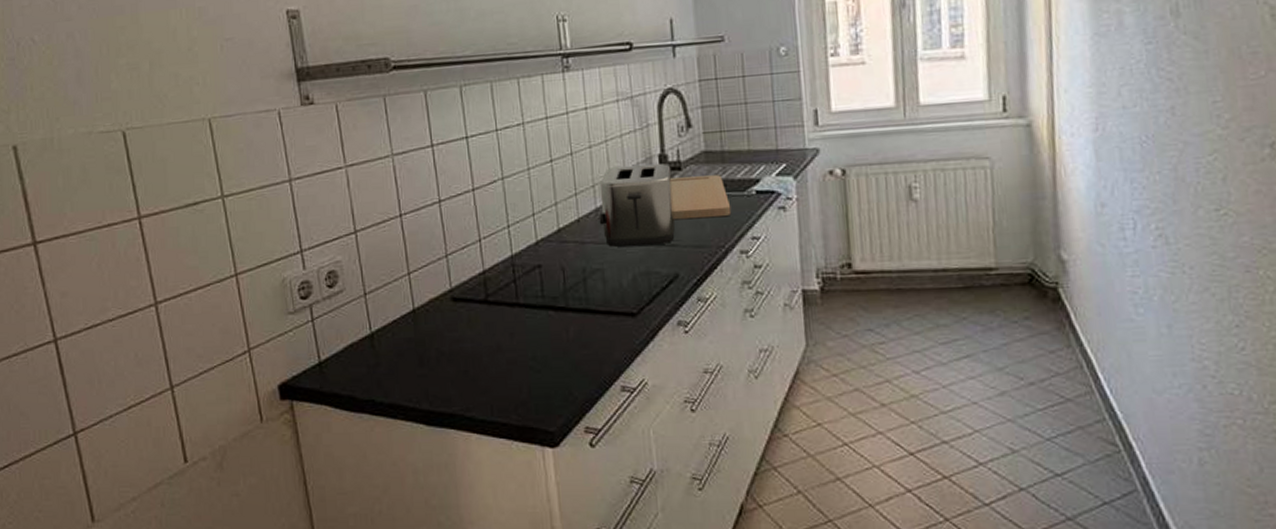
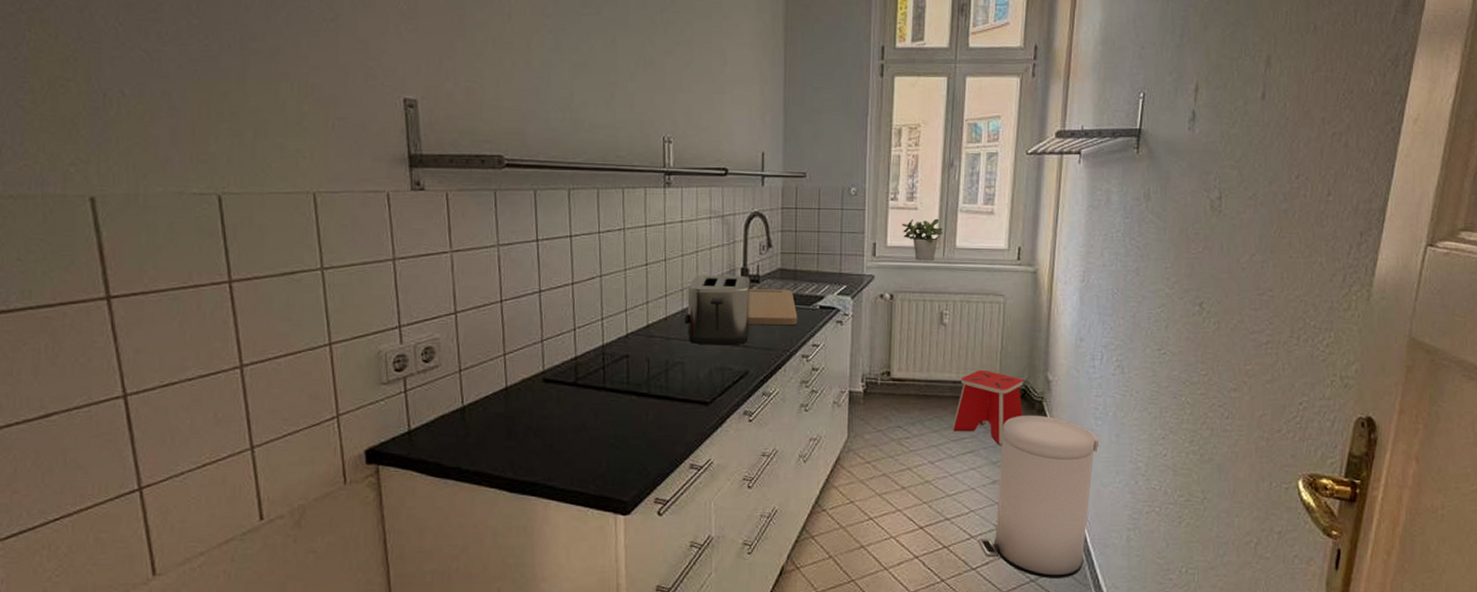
potted plant: none [847,72,902,126] -> present [902,218,943,262]
step stool: none [938,252,1032,346] -> present [952,369,1023,445]
pedal bin: none [989,305,1146,516] -> present [978,415,1101,578]

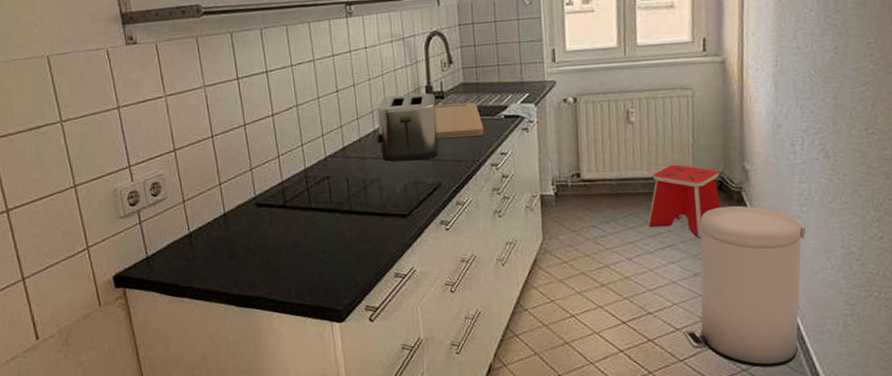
potted plant: present [902,218,943,262] -> none [579,18,623,63]

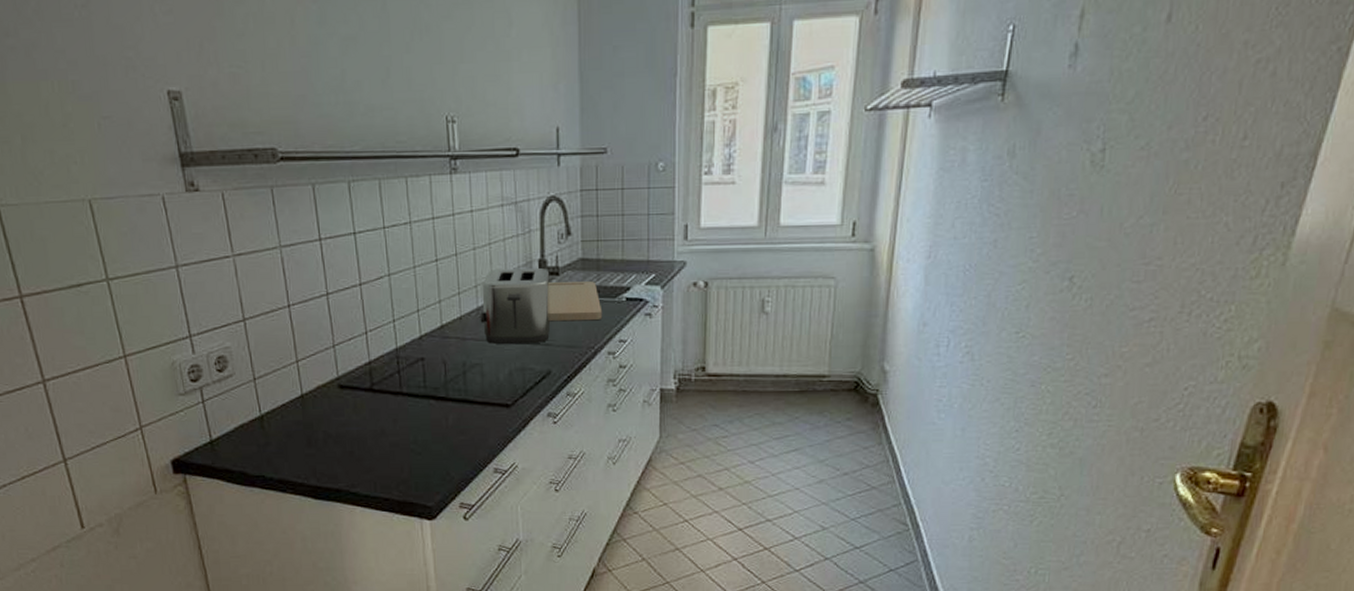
step stool: present [647,164,721,238] -> none [774,361,856,442]
pedal bin: present [684,205,808,367] -> none [802,409,944,580]

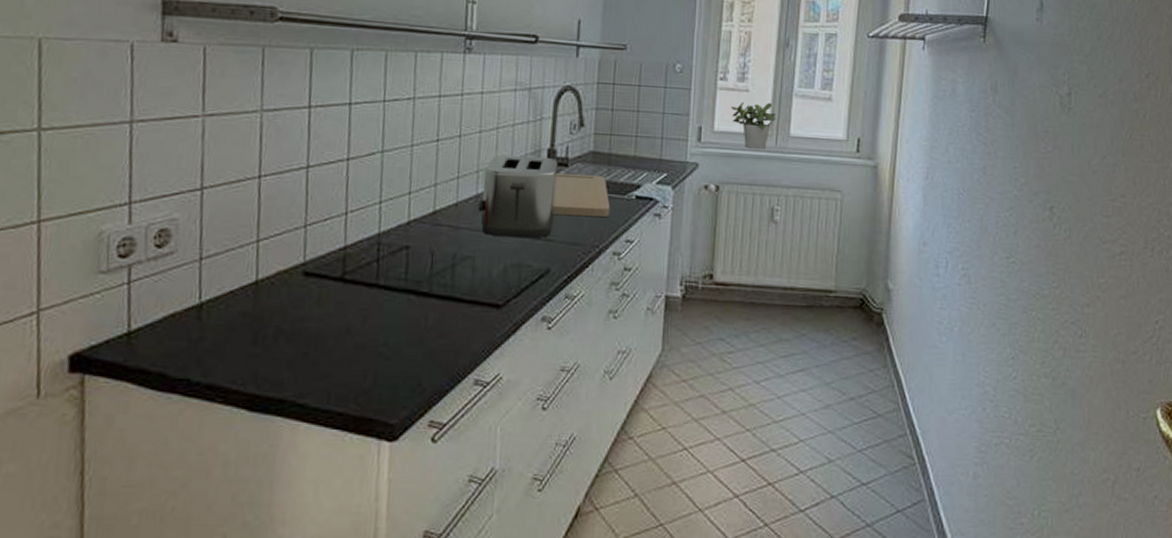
potted plant: none [717,193,765,243] -> present [731,102,777,150]

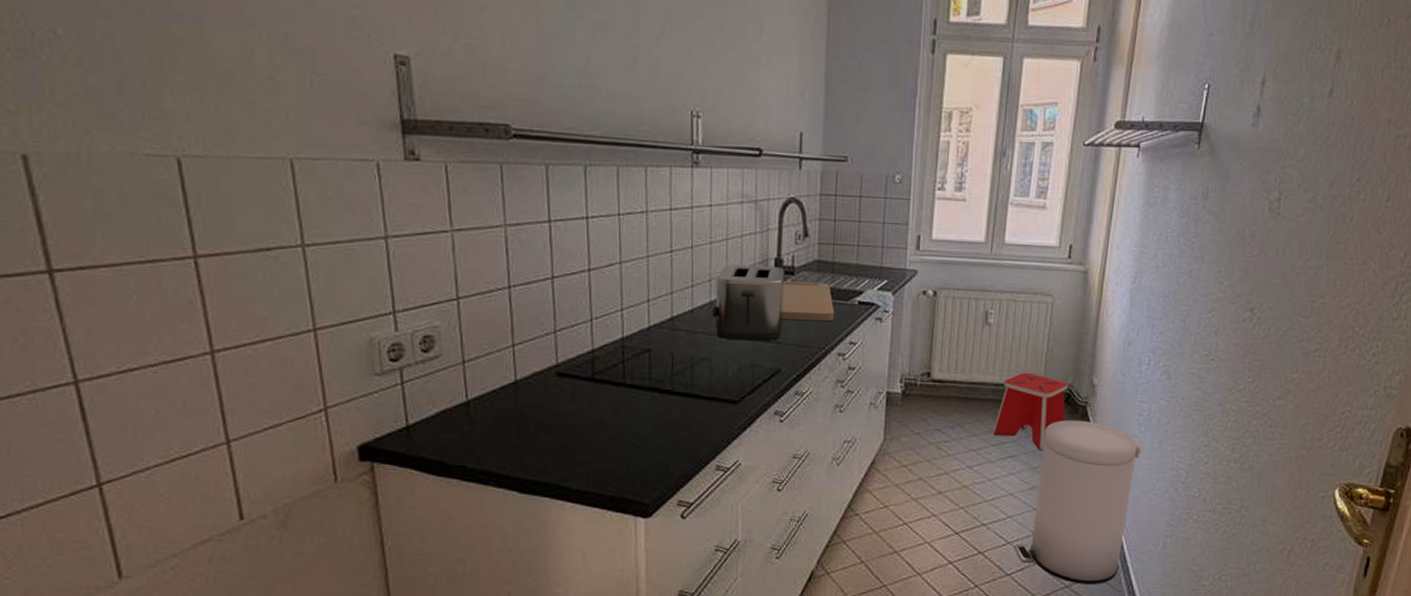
potted plant: present [731,102,777,150] -> none [948,211,992,257]
step stool: none [781,275,861,363] -> present [992,372,1068,450]
pedal bin: none [808,328,946,522] -> present [1014,419,1143,584]

